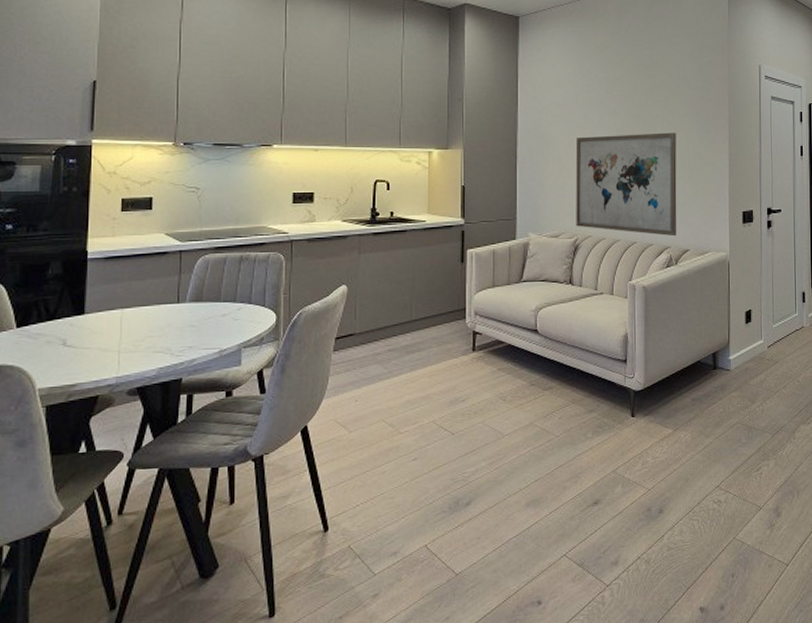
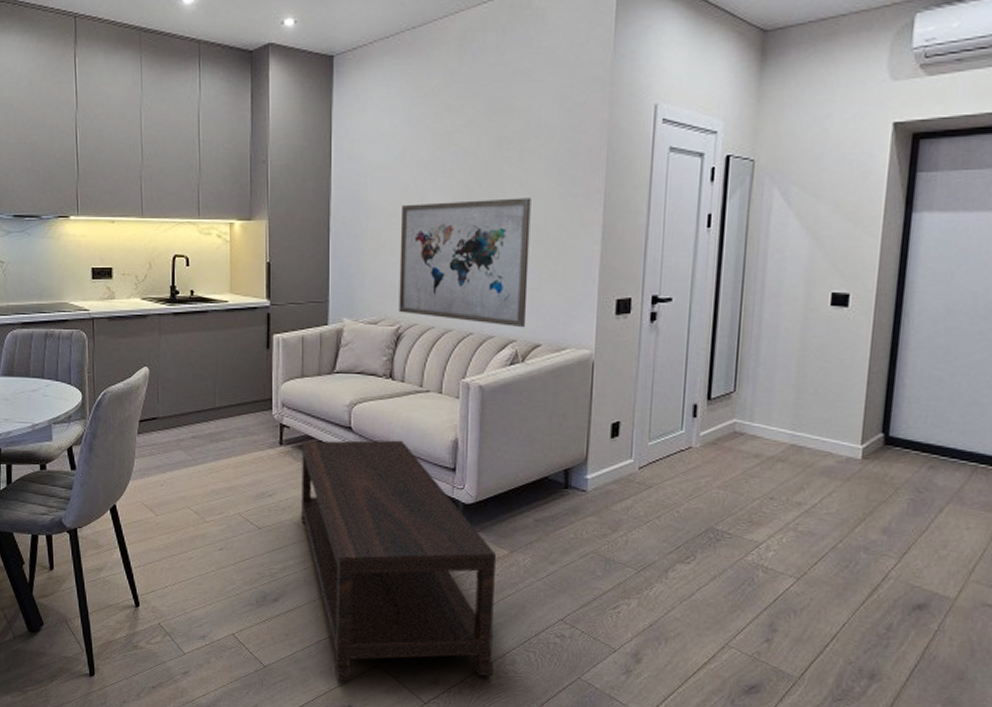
coffee table: none [492,338,666,577] -> present [300,440,497,682]

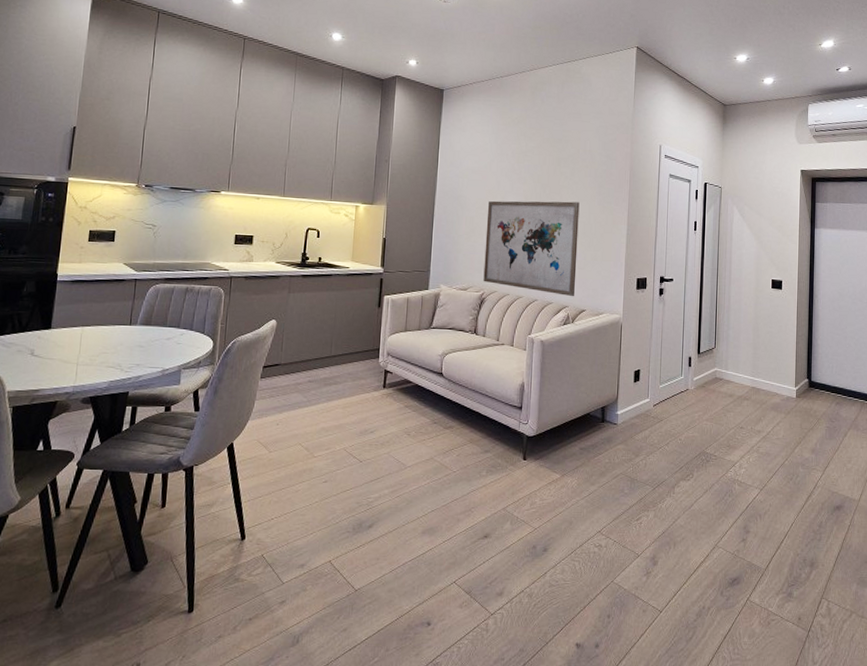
coffee table: present [300,440,497,682] -> none [396,384,552,599]

